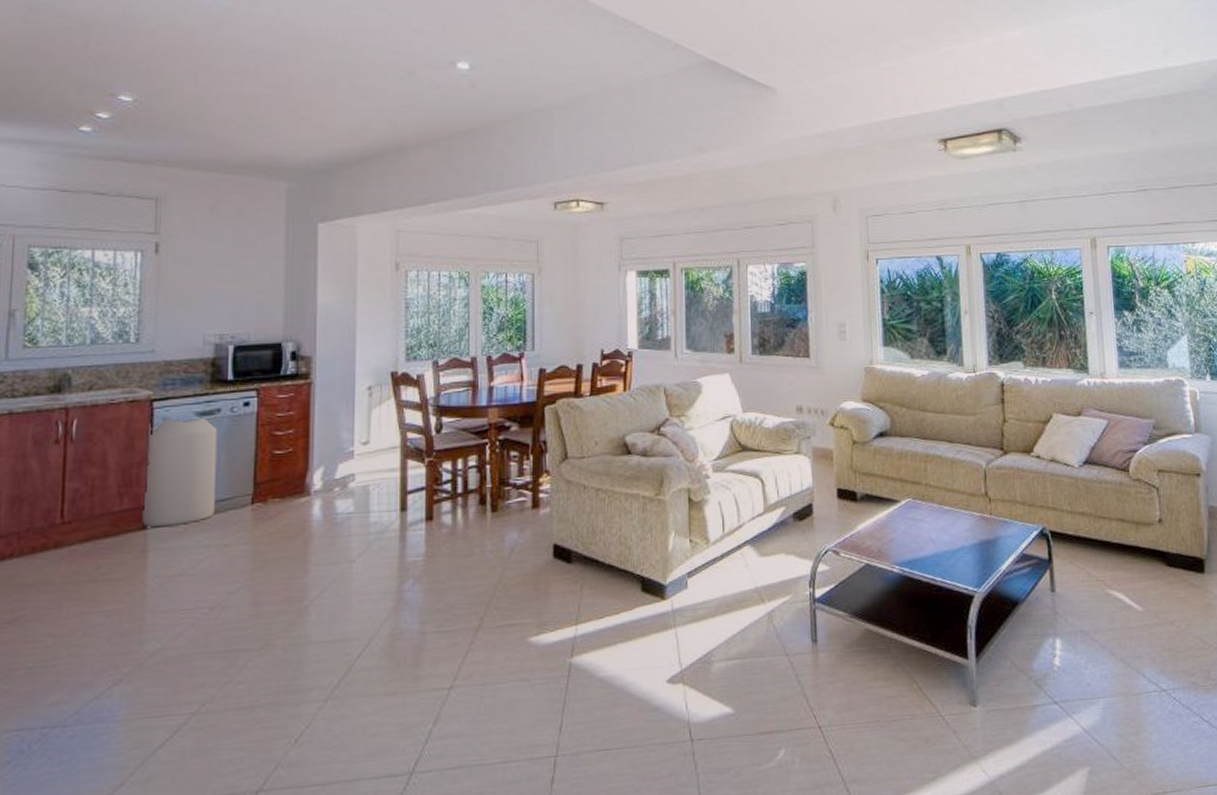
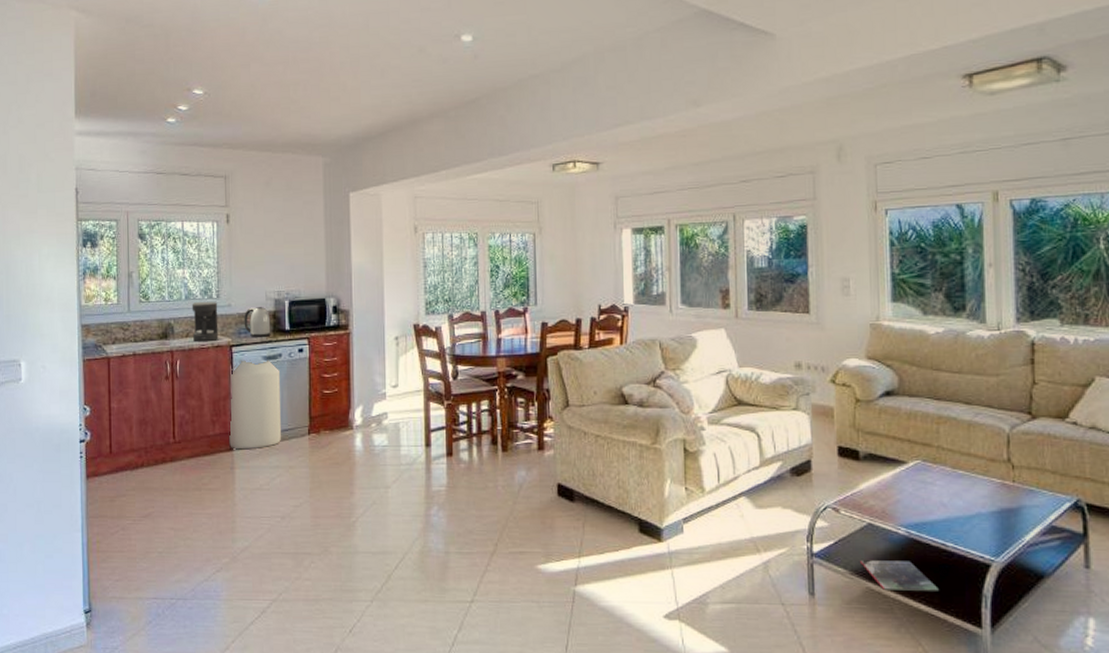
coffee maker: none [97,346,137,397] -> present [191,301,219,342]
kettle: none [171,353,208,389] -> present [244,307,271,337]
magazine: none [859,598,930,630] -> present [860,560,939,591]

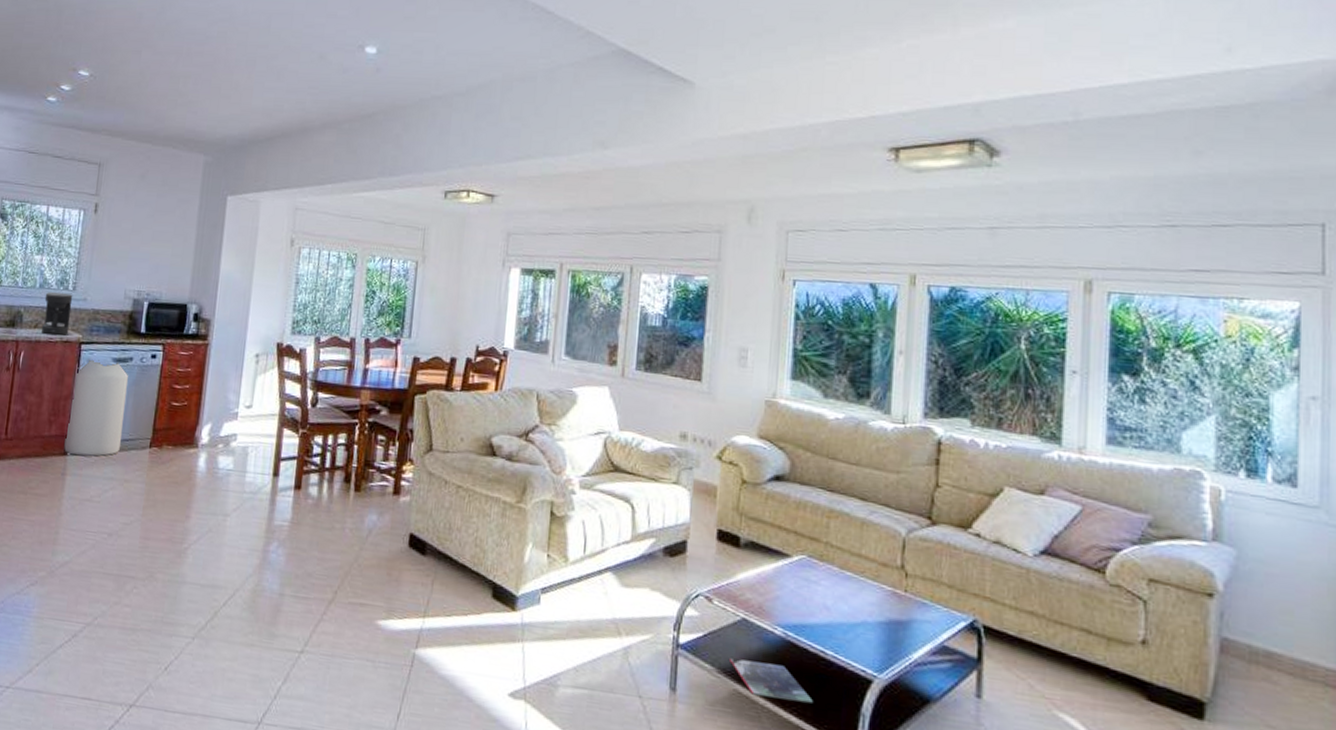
kettle: present [244,307,271,337] -> none [97,304,127,338]

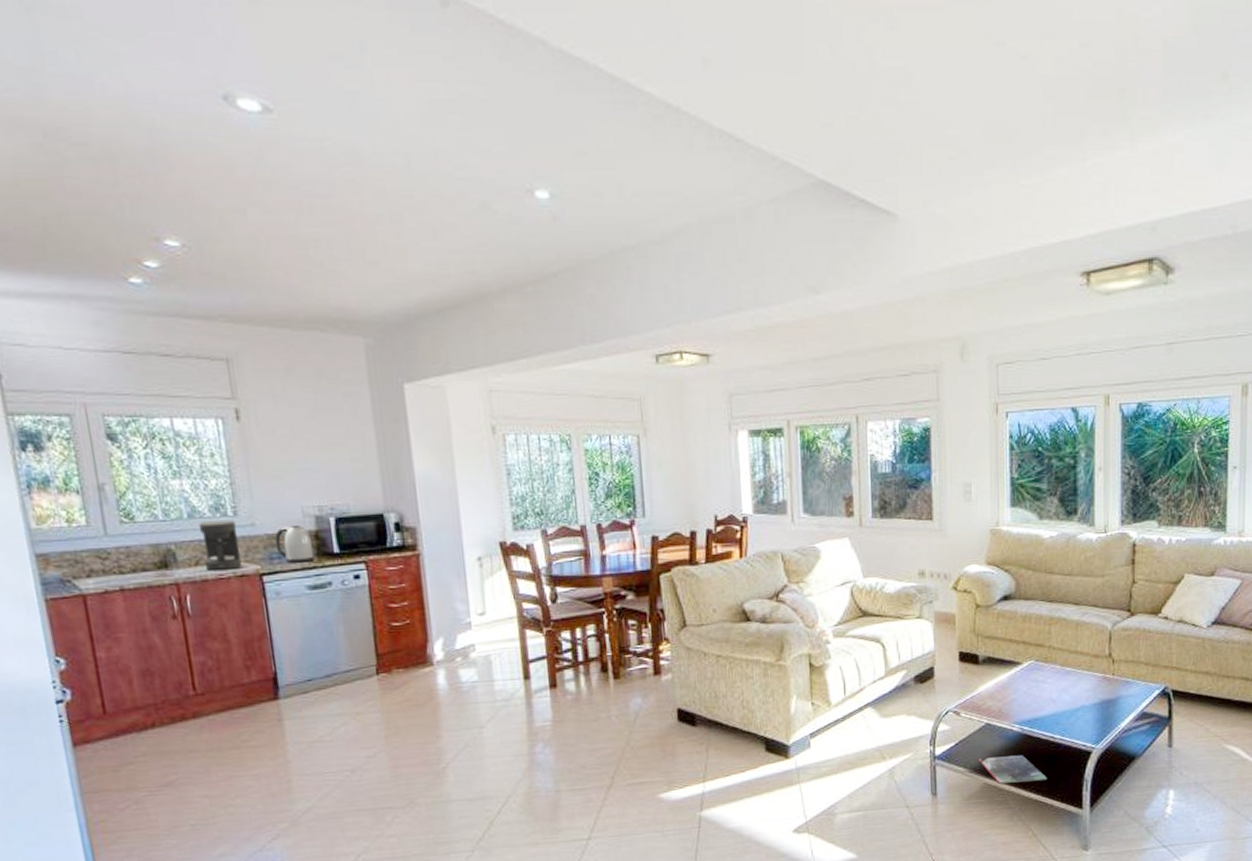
trash can: present [64,359,128,457] -> none [265,587,342,698]
kettle: none [97,304,127,338] -> present [274,526,315,563]

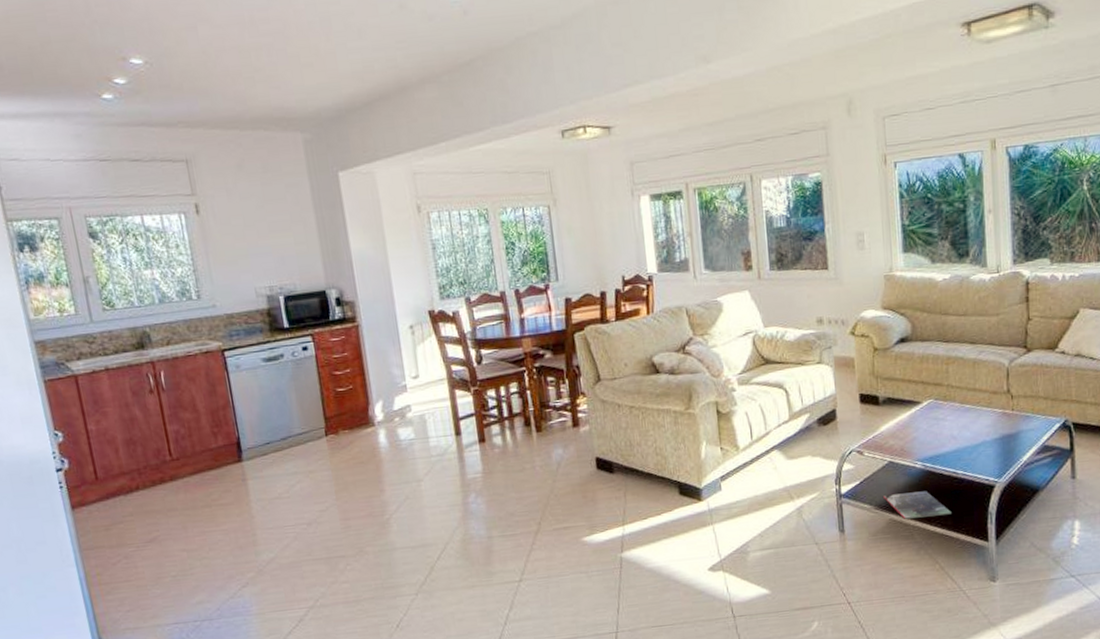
coffee maker: present [198,520,242,572] -> none [168,303,207,350]
kettle: present [274,526,315,563] -> none [232,305,268,339]

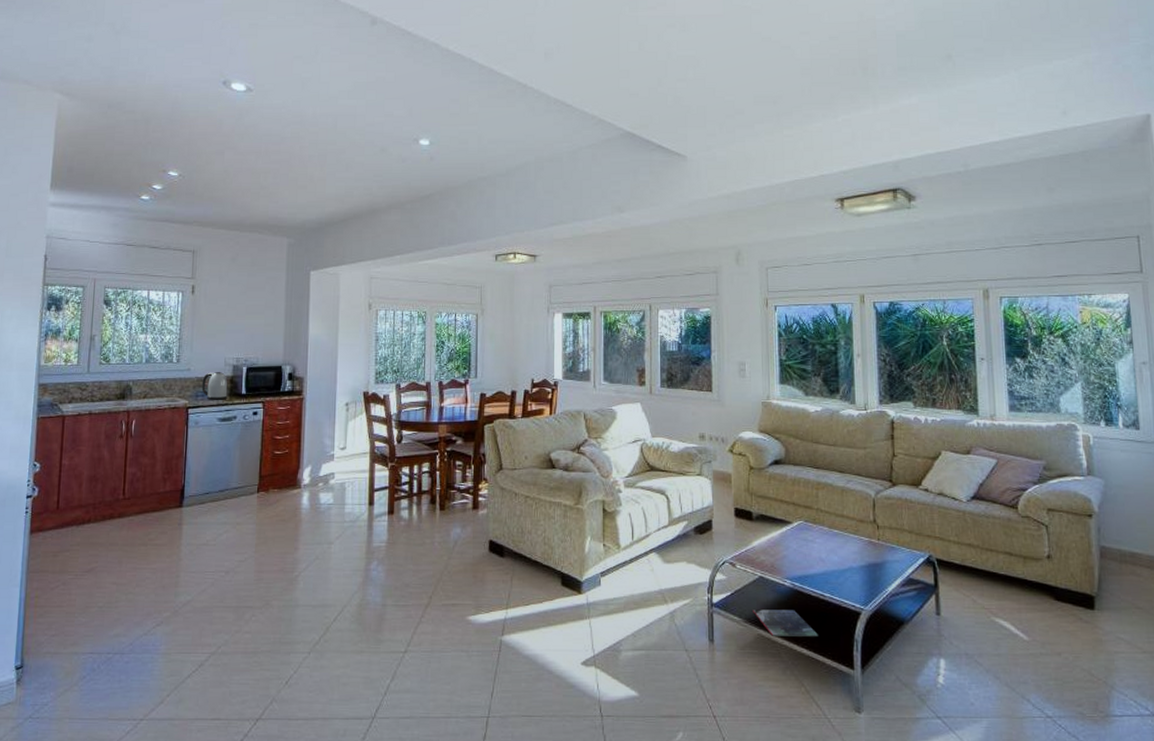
kettle: none [232,305,268,339] -> present [201,372,228,400]

